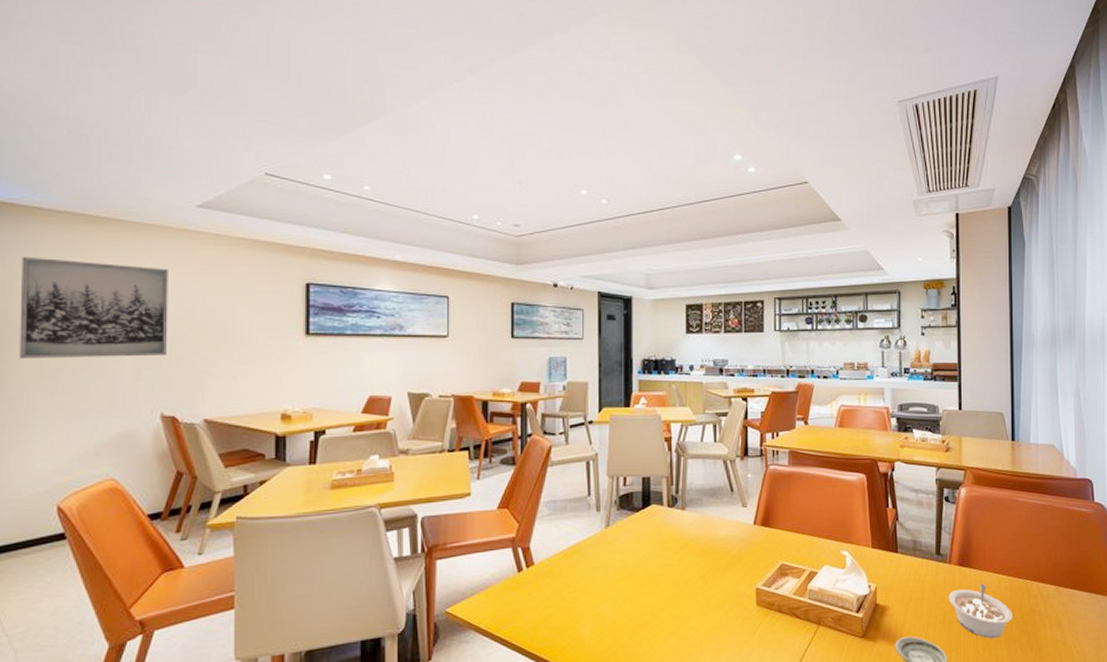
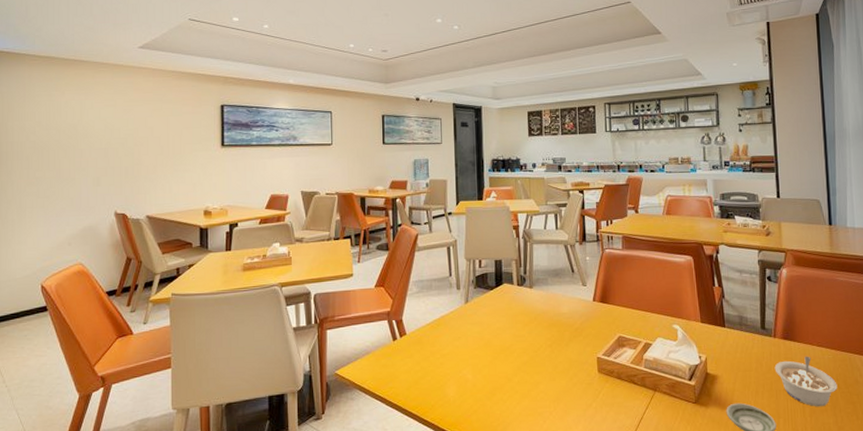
wall art: present [19,256,168,358] -> none [14,92,119,170]

